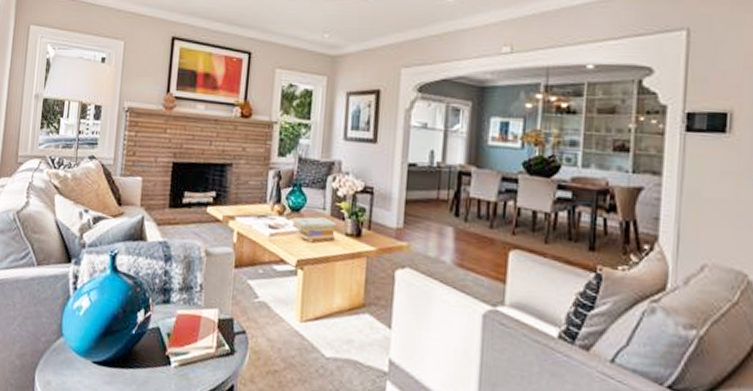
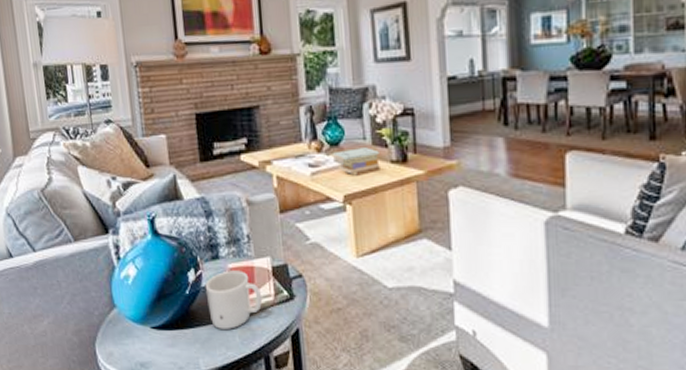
mug: none [150,316,205,376] -> present [204,270,263,331]

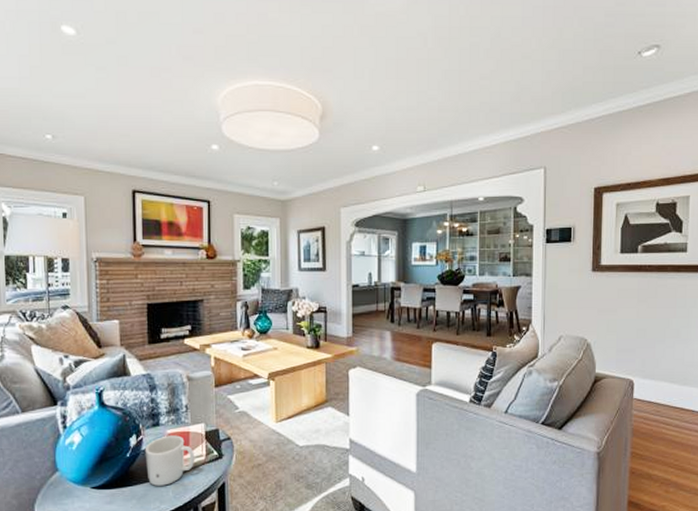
books: present [331,147,380,176] -> none [261,336,298,358]

